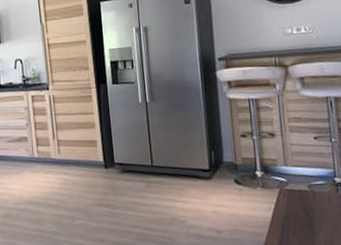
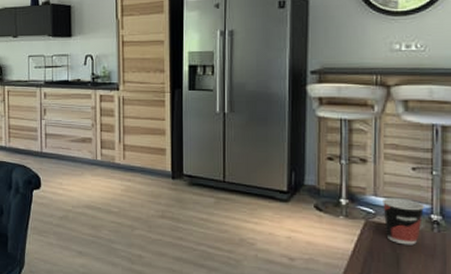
cup: none [292,165,329,208] -> present [383,198,425,245]

